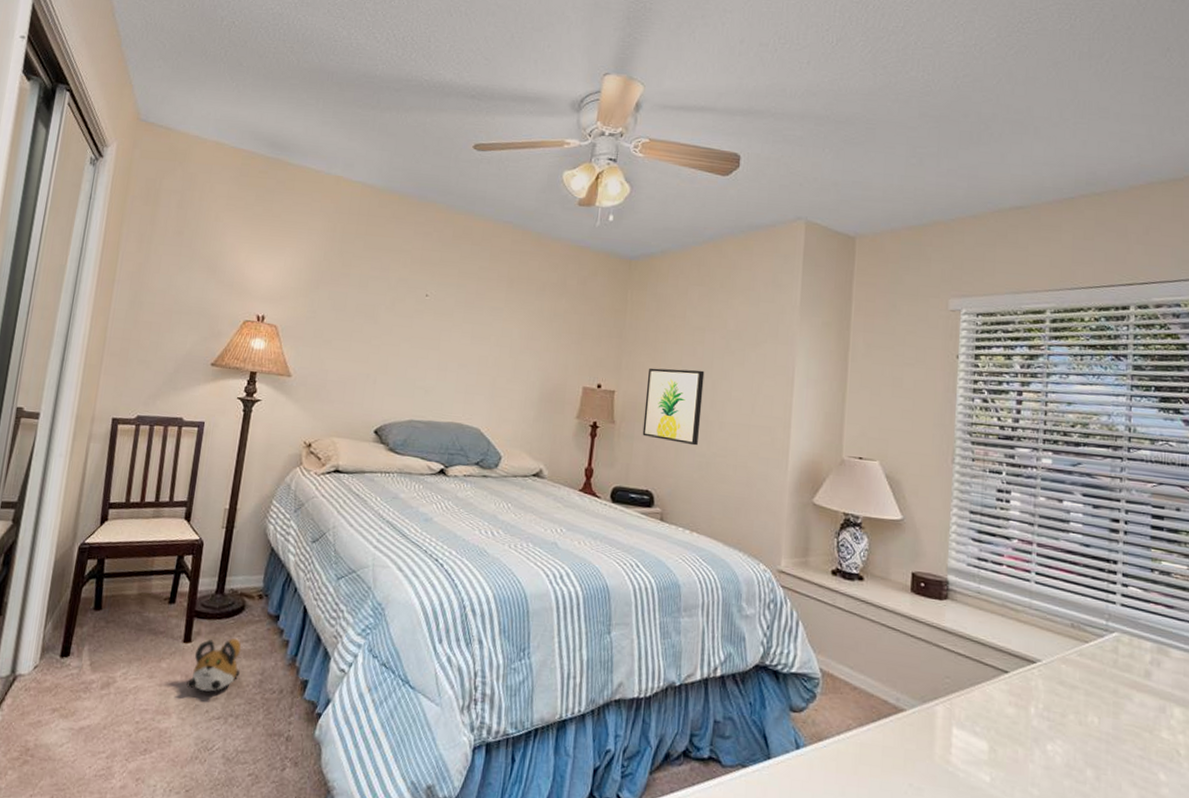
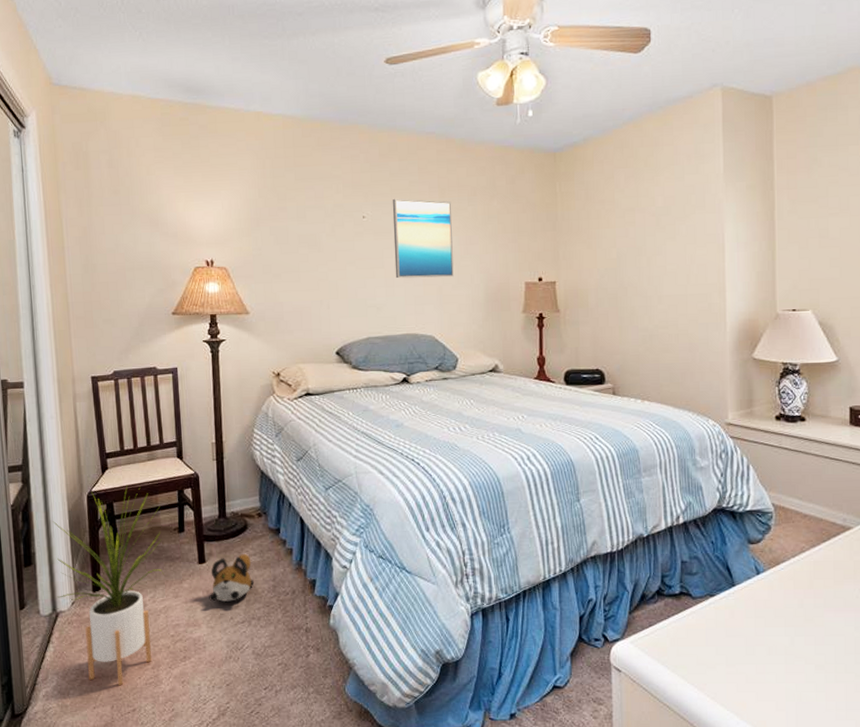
house plant: none [19,541,154,774] -> present [52,485,164,686]
wall art: none [449,281,519,371] -> present [392,198,454,279]
wall art: present [642,368,705,446] -> none [585,249,641,322]

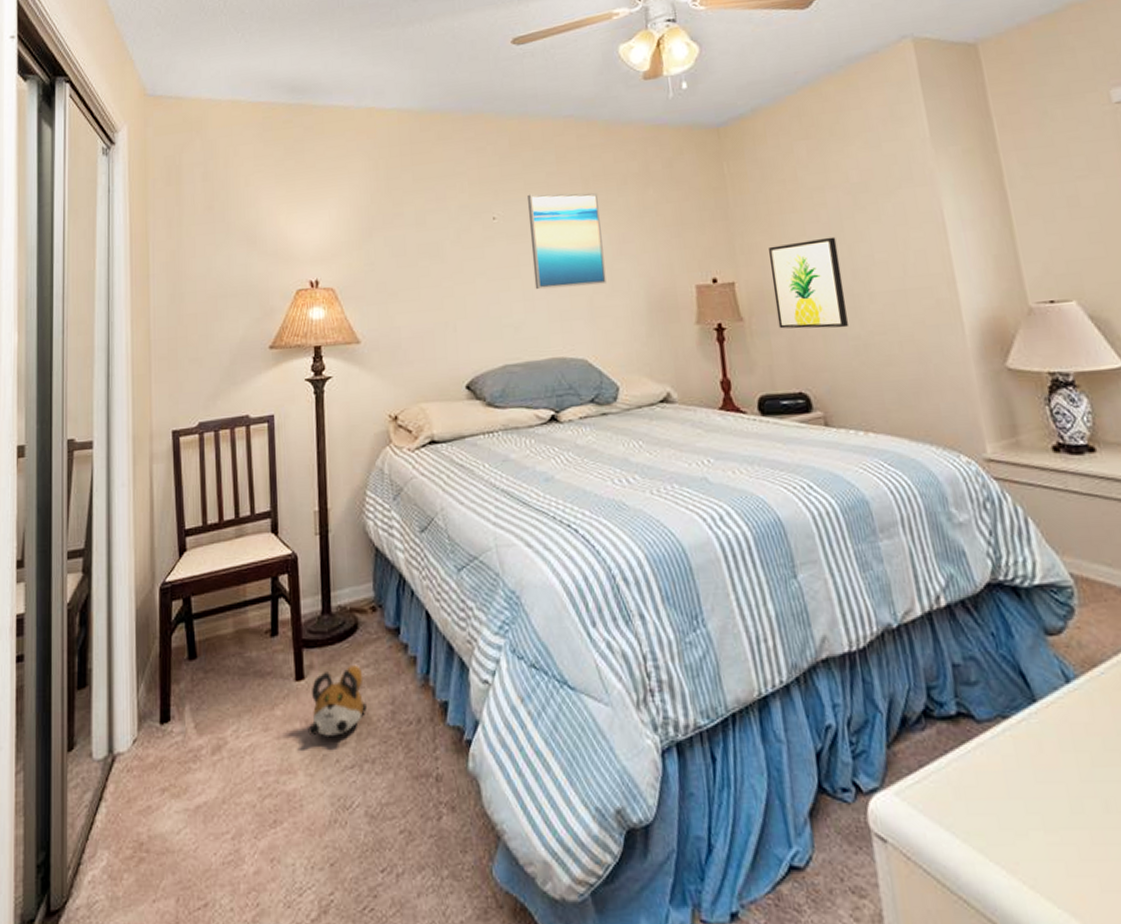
house plant: present [52,485,164,686] -> none [115,571,251,867]
wall art: none [585,249,641,322] -> present [769,236,848,329]

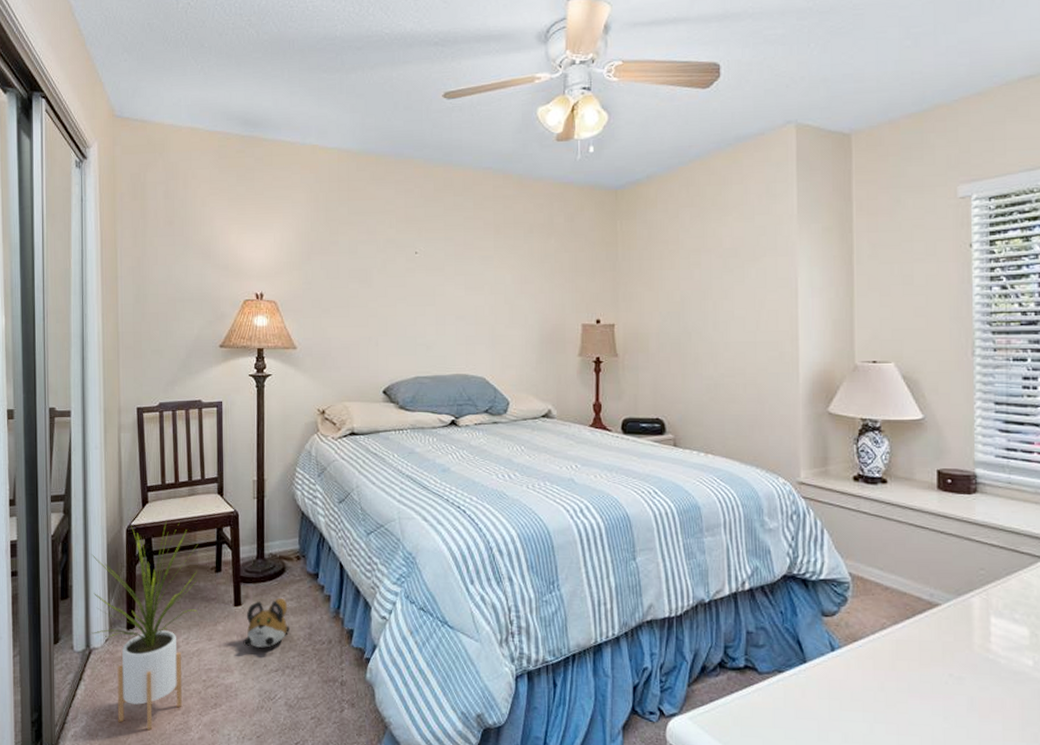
house plant: none [115,571,251,867] -> present [91,520,199,731]
wall art: present [528,192,607,290] -> none [446,234,508,317]
wall art: present [769,236,848,329] -> none [646,293,705,369]

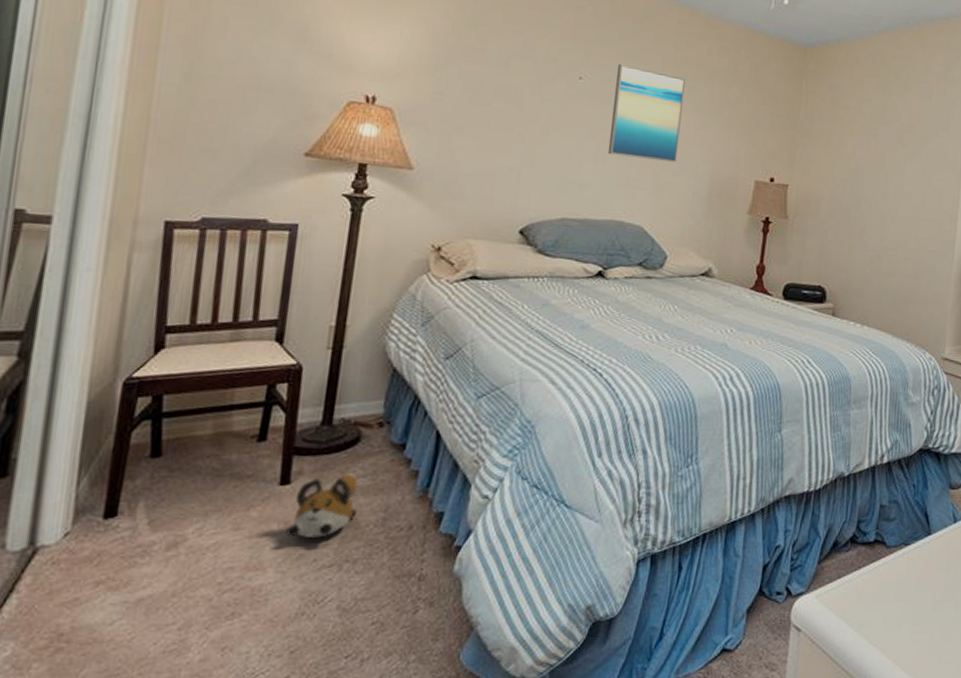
house plant: present [91,520,199,731] -> none [41,372,236,656]
wall art: none [446,234,508,317] -> present [607,63,686,163]

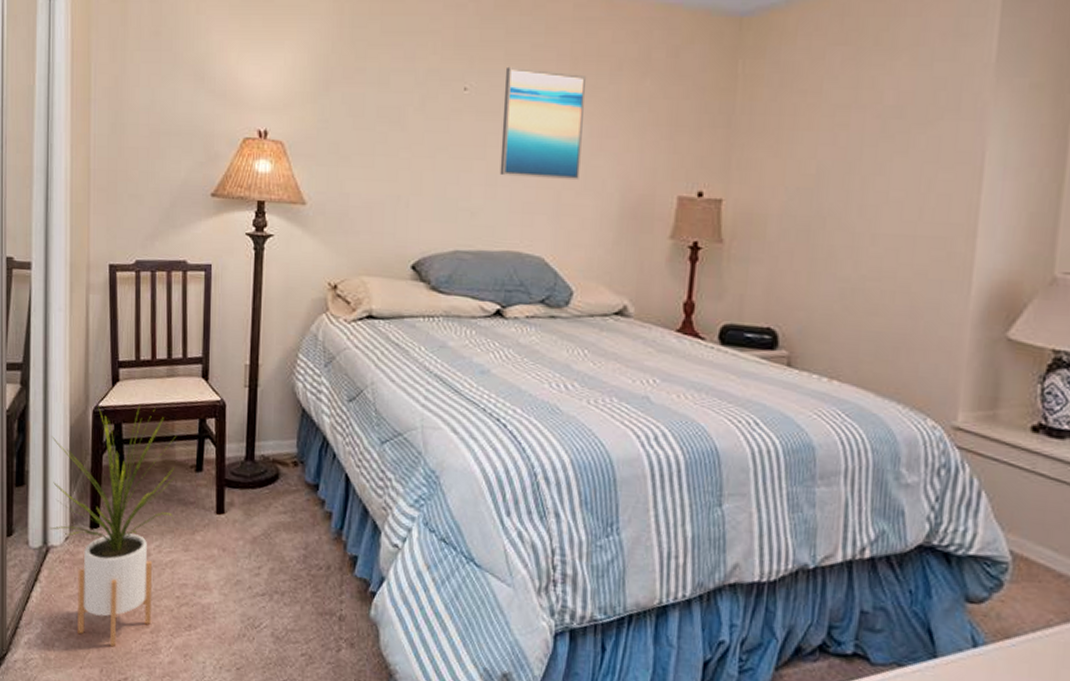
house plant: none [41,372,236,656] -> present [49,403,176,647]
plush toy: present [286,473,358,538] -> none [225,509,282,567]

